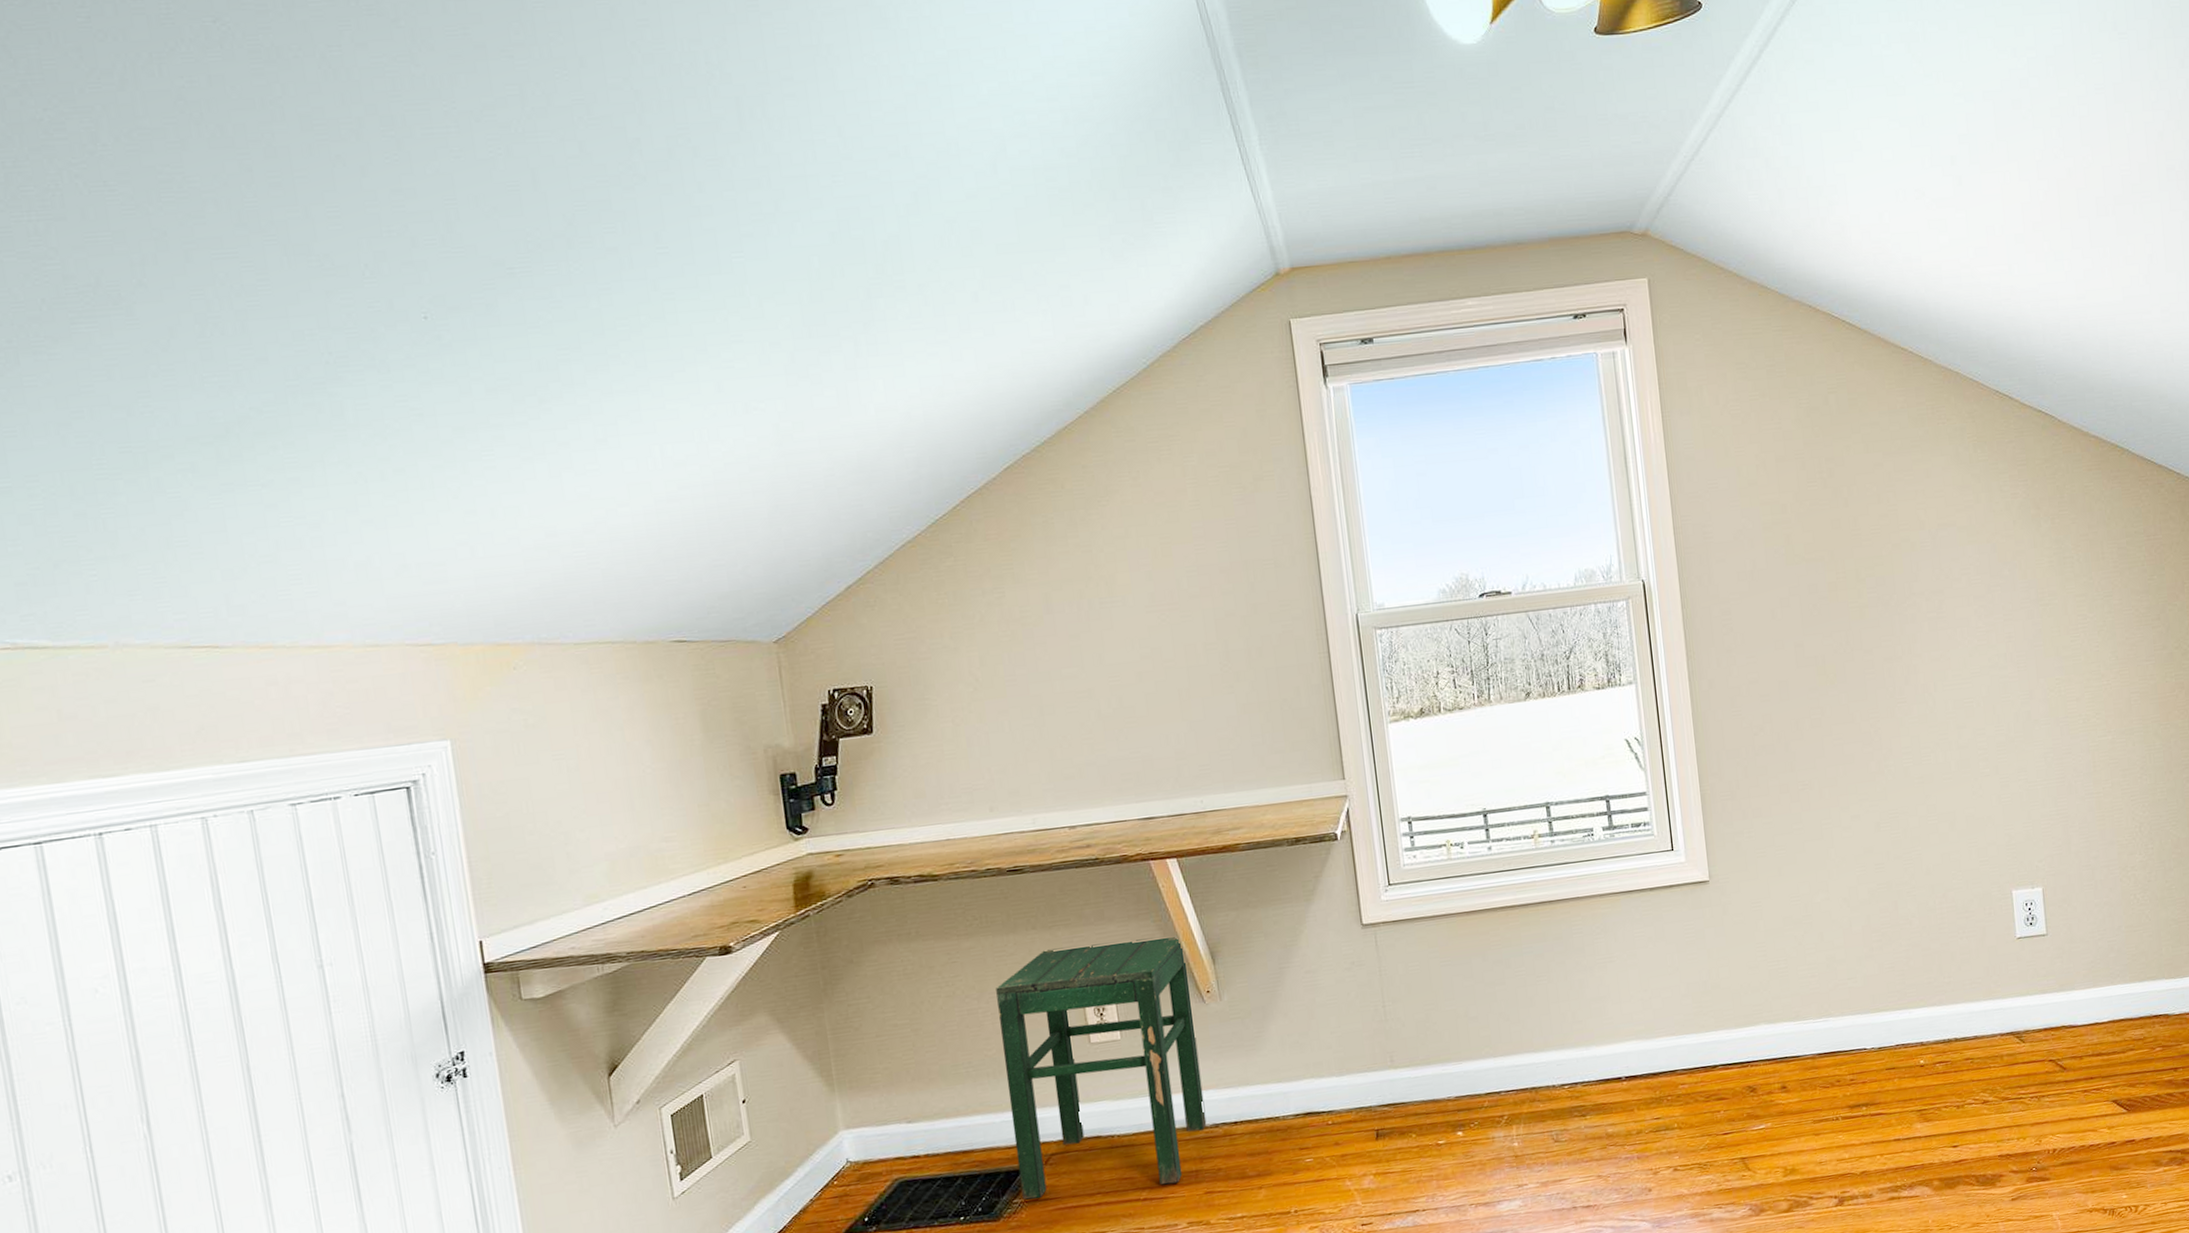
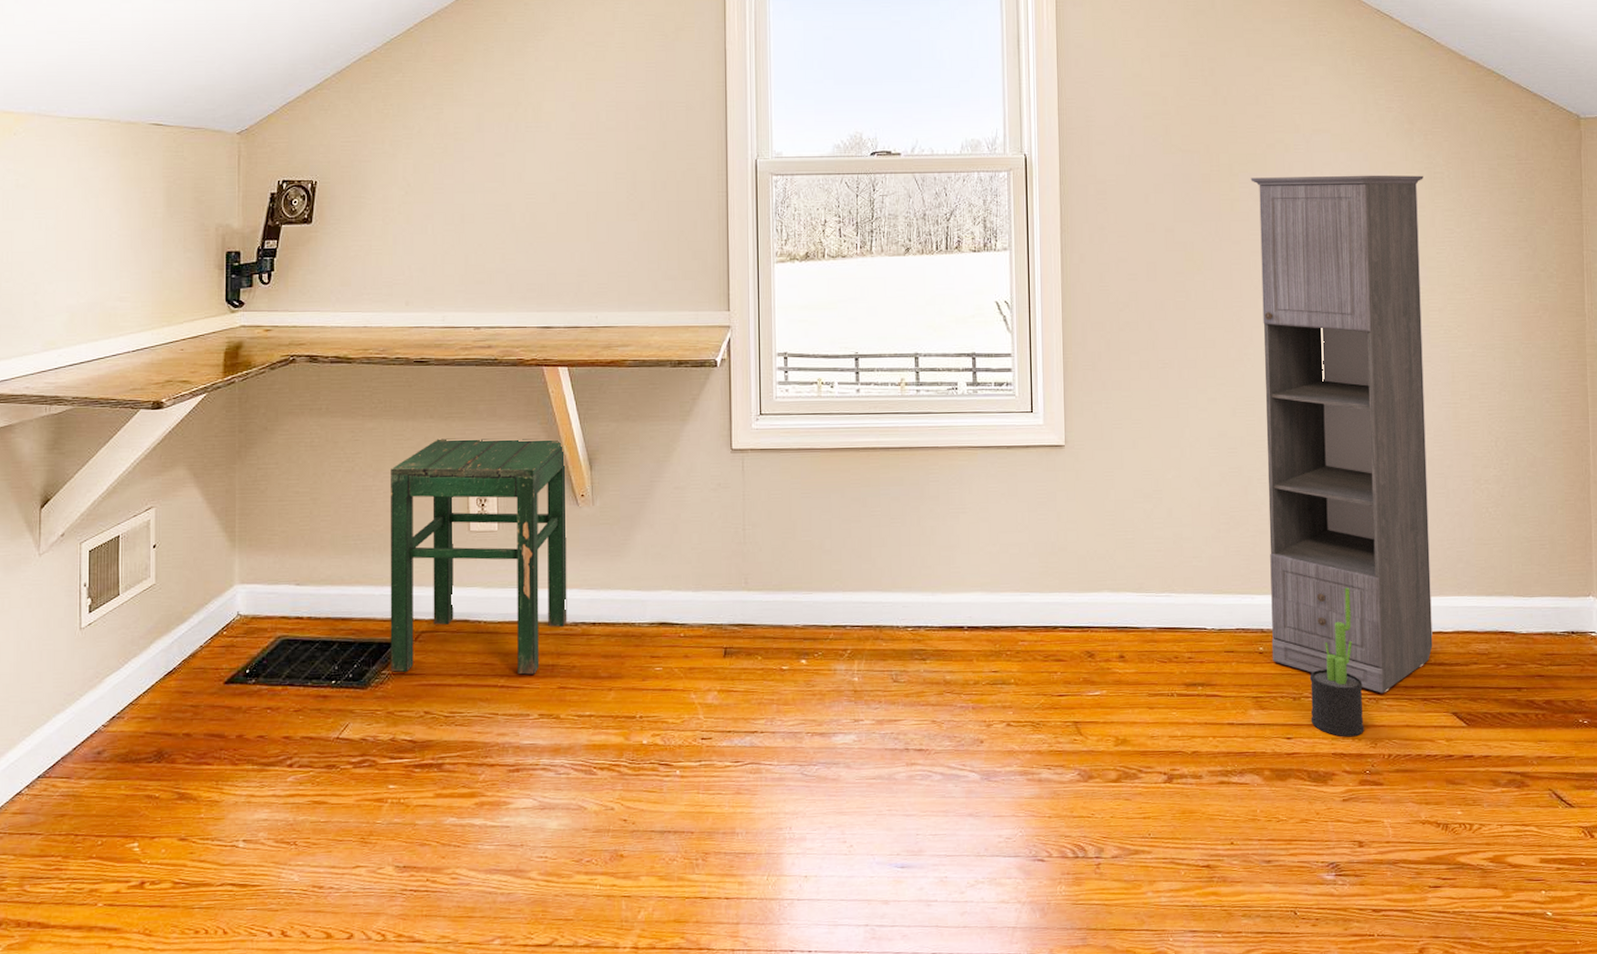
storage cabinet: none [1878,561,2090,1091] -> present [1250,175,1433,694]
decorative plant: none [1971,990,2028,1138] -> present [1309,587,1364,737]

